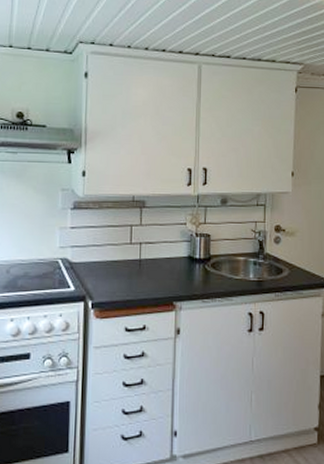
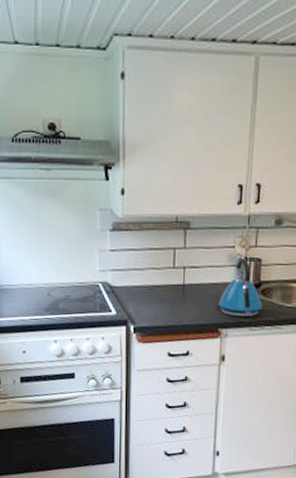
kettle: none [173,234,213,290] -> present [219,258,263,317]

